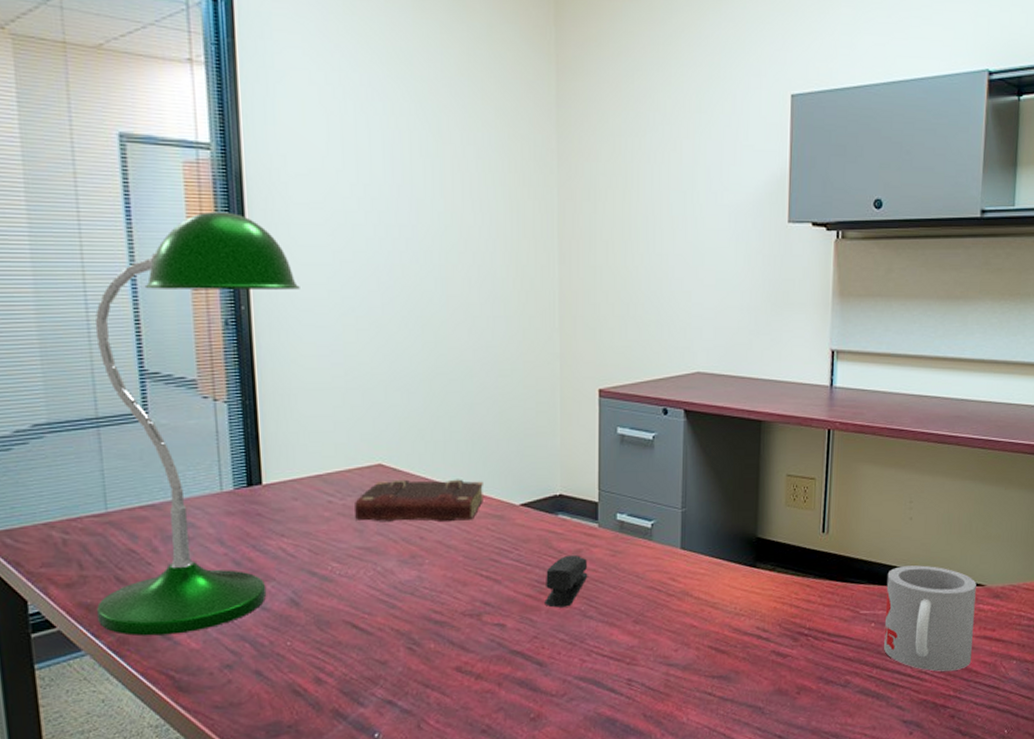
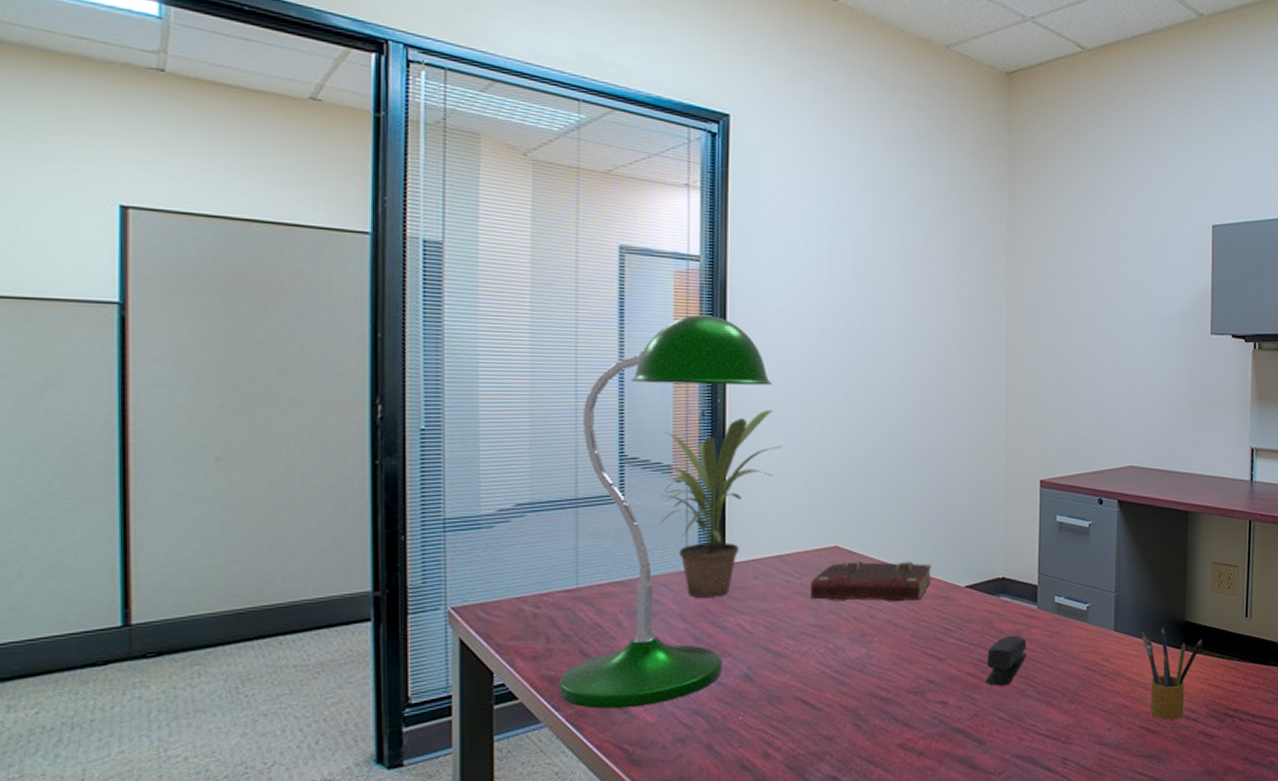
potted plant: none [184,317,315,521] -> present [659,410,782,598]
pencil box: none [710,544,775,640] -> present [1141,627,1202,720]

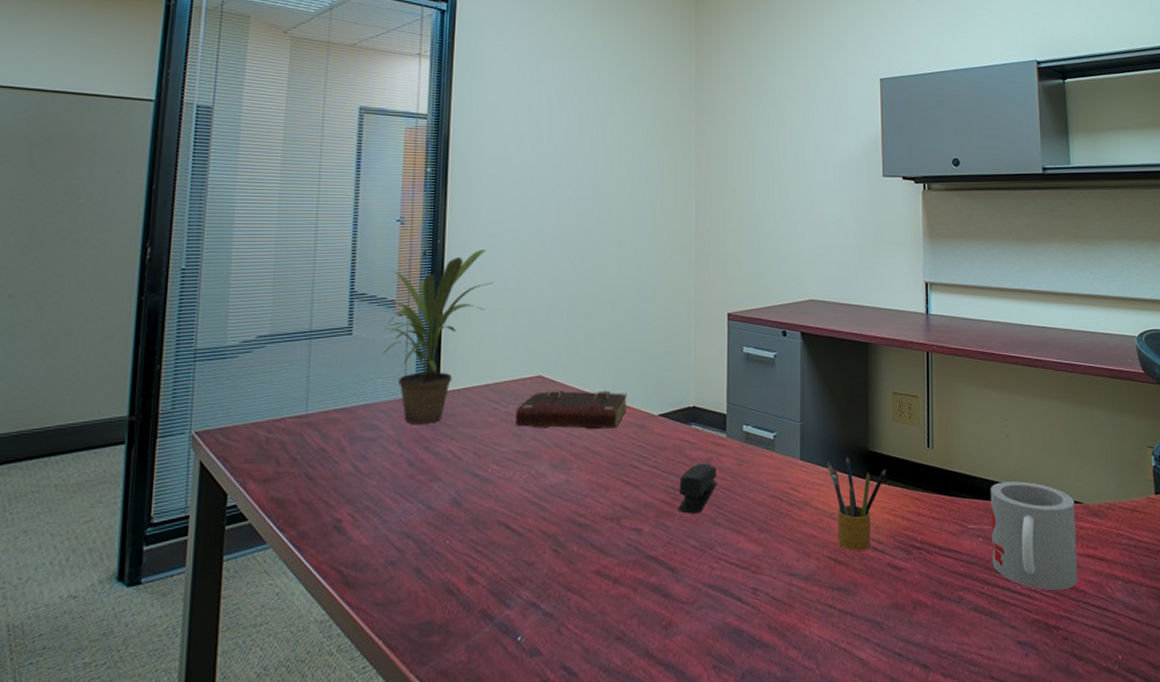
desk lamp: present [558,314,772,709] -> none [284,165,486,531]

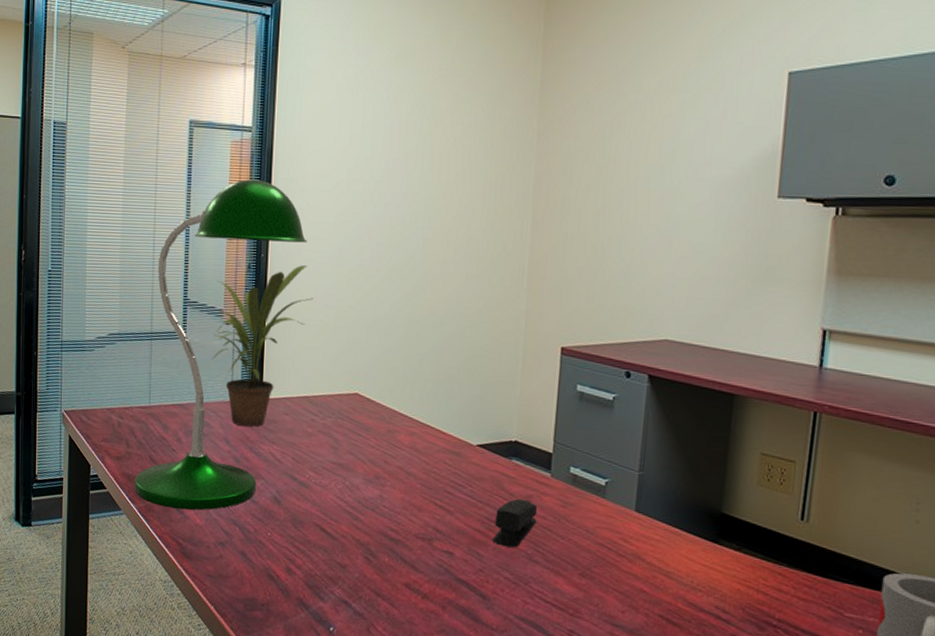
desk lamp: none [284,165,486,531] -> present [134,179,307,511]
book: present [516,390,627,430] -> none [332,408,444,453]
pencil box: present [827,456,886,551] -> none [667,515,742,617]

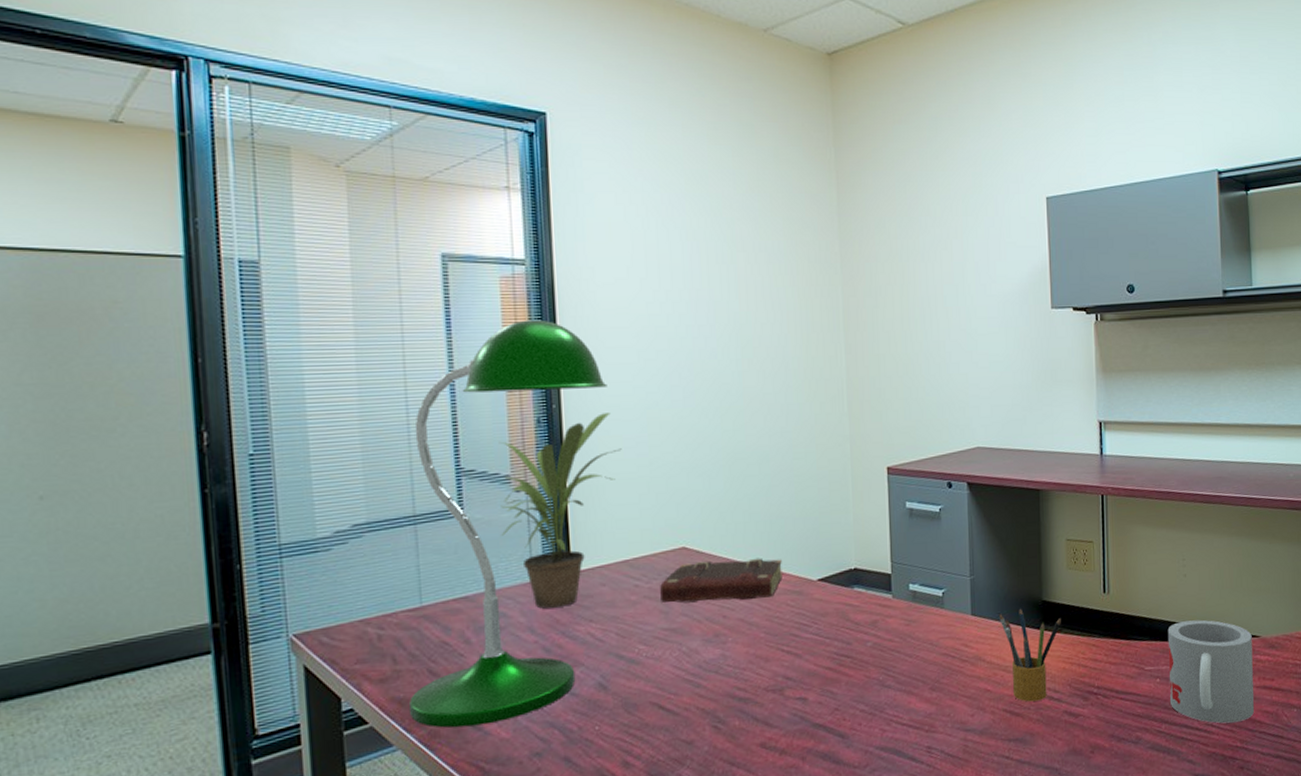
book: none [332,408,444,453] -> present [660,558,783,603]
stapler: present [492,498,537,548] -> none [844,625,885,679]
pencil box: none [667,515,742,617] -> present [999,608,1061,702]

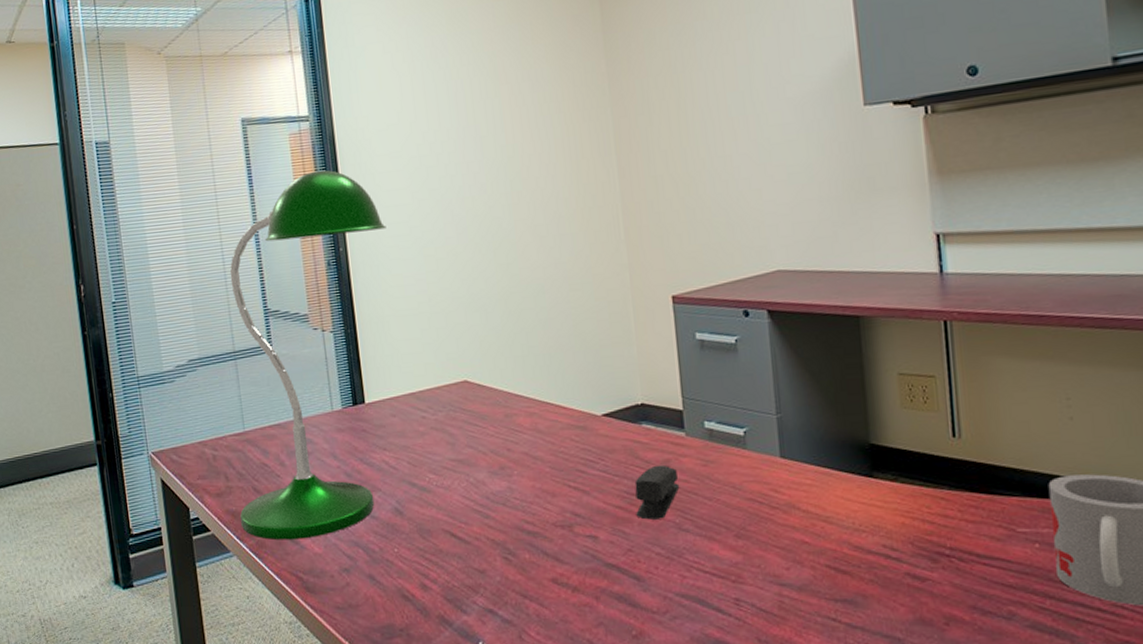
potted plant: present [498,413,622,609] -> none [297,253,403,437]
book: present [660,558,783,603] -> none [445,391,565,436]
stapler: none [844,625,885,679] -> present [634,464,680,520]
pencil box: present [999,608,1061,702] -> none [815,451,897,559]

